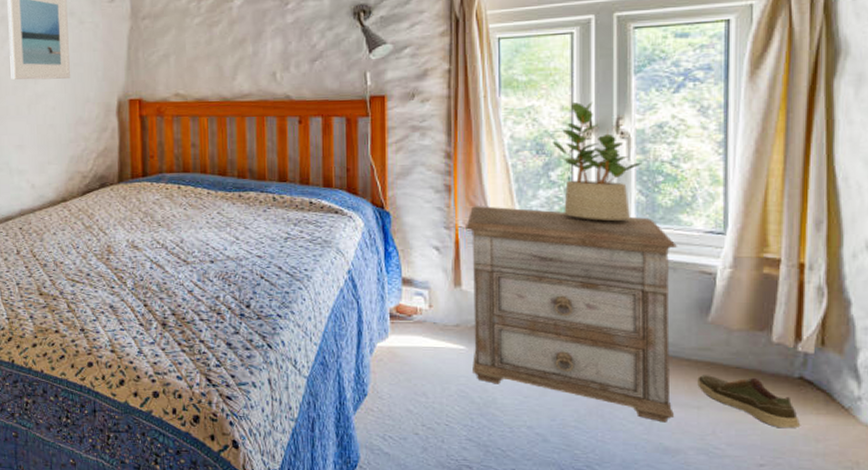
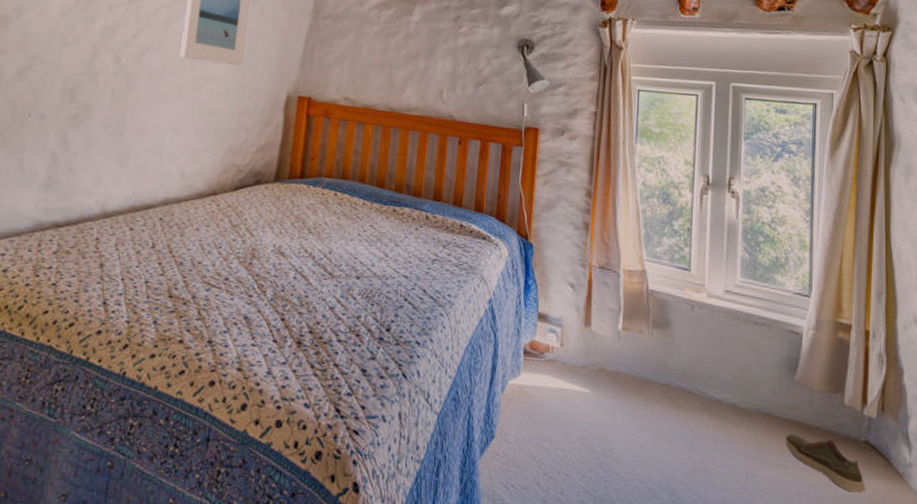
nightstand: present [466,206,677,423] -> none [595,246,772,482]
potted plant: present [552,102,641,222] -> none [676,158,747,276]

